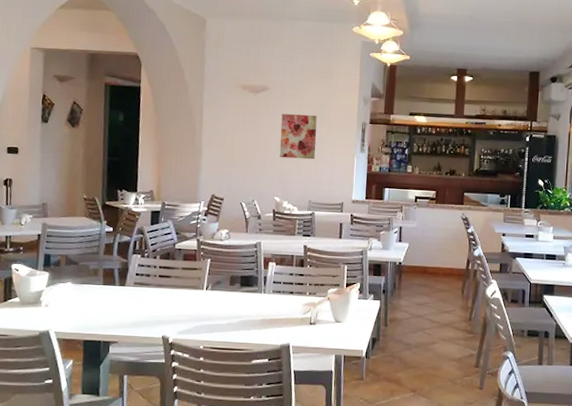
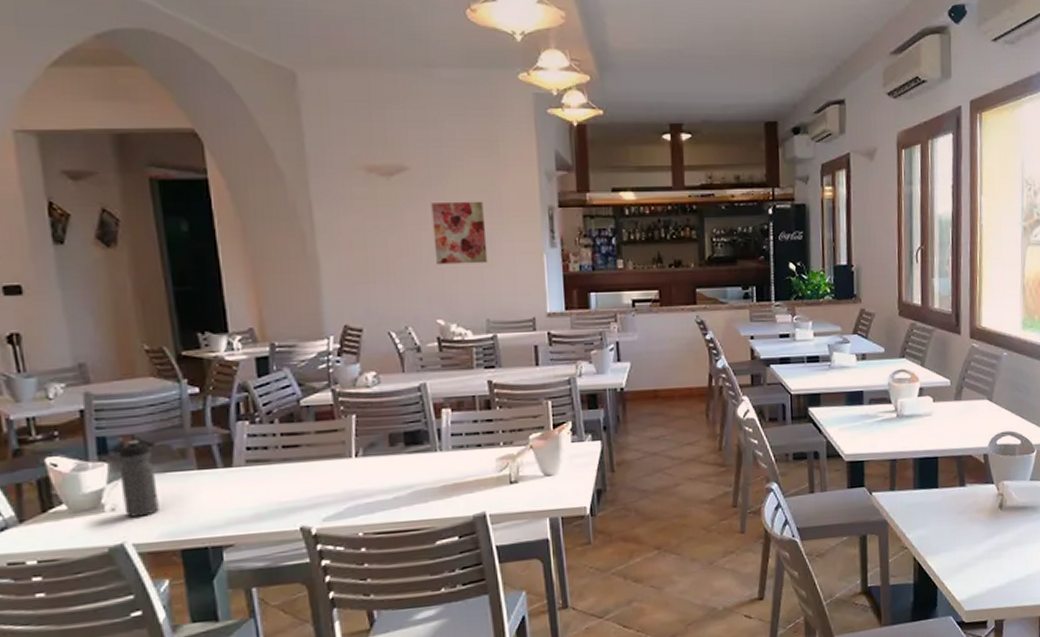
water bottle: none [53,259,76,313] -> present [117,439,159,518]

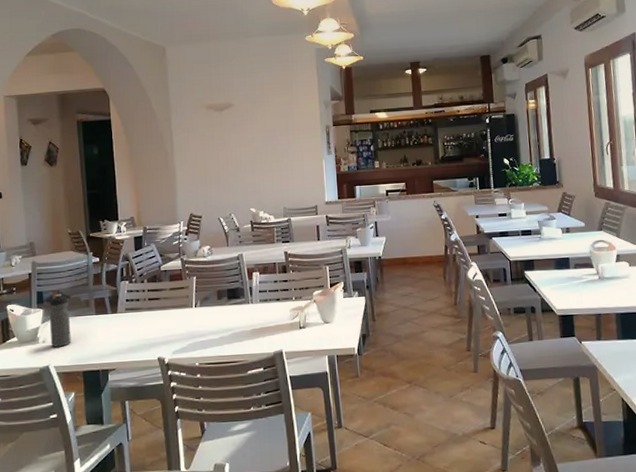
wall art: present [431,201,488,265] -> none [248,124,285,170]

